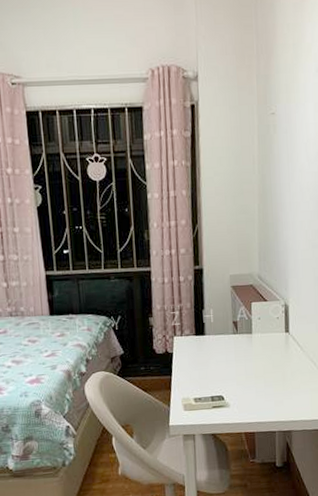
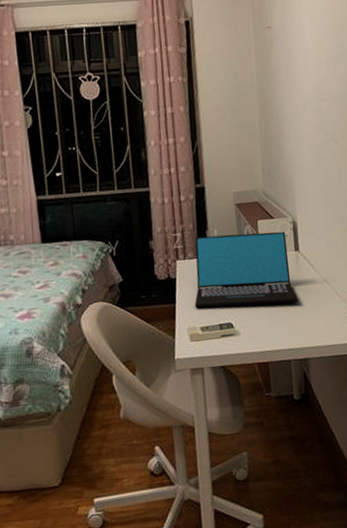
laptop: none [189,314,285,381] -> present [194,231,298,308]

